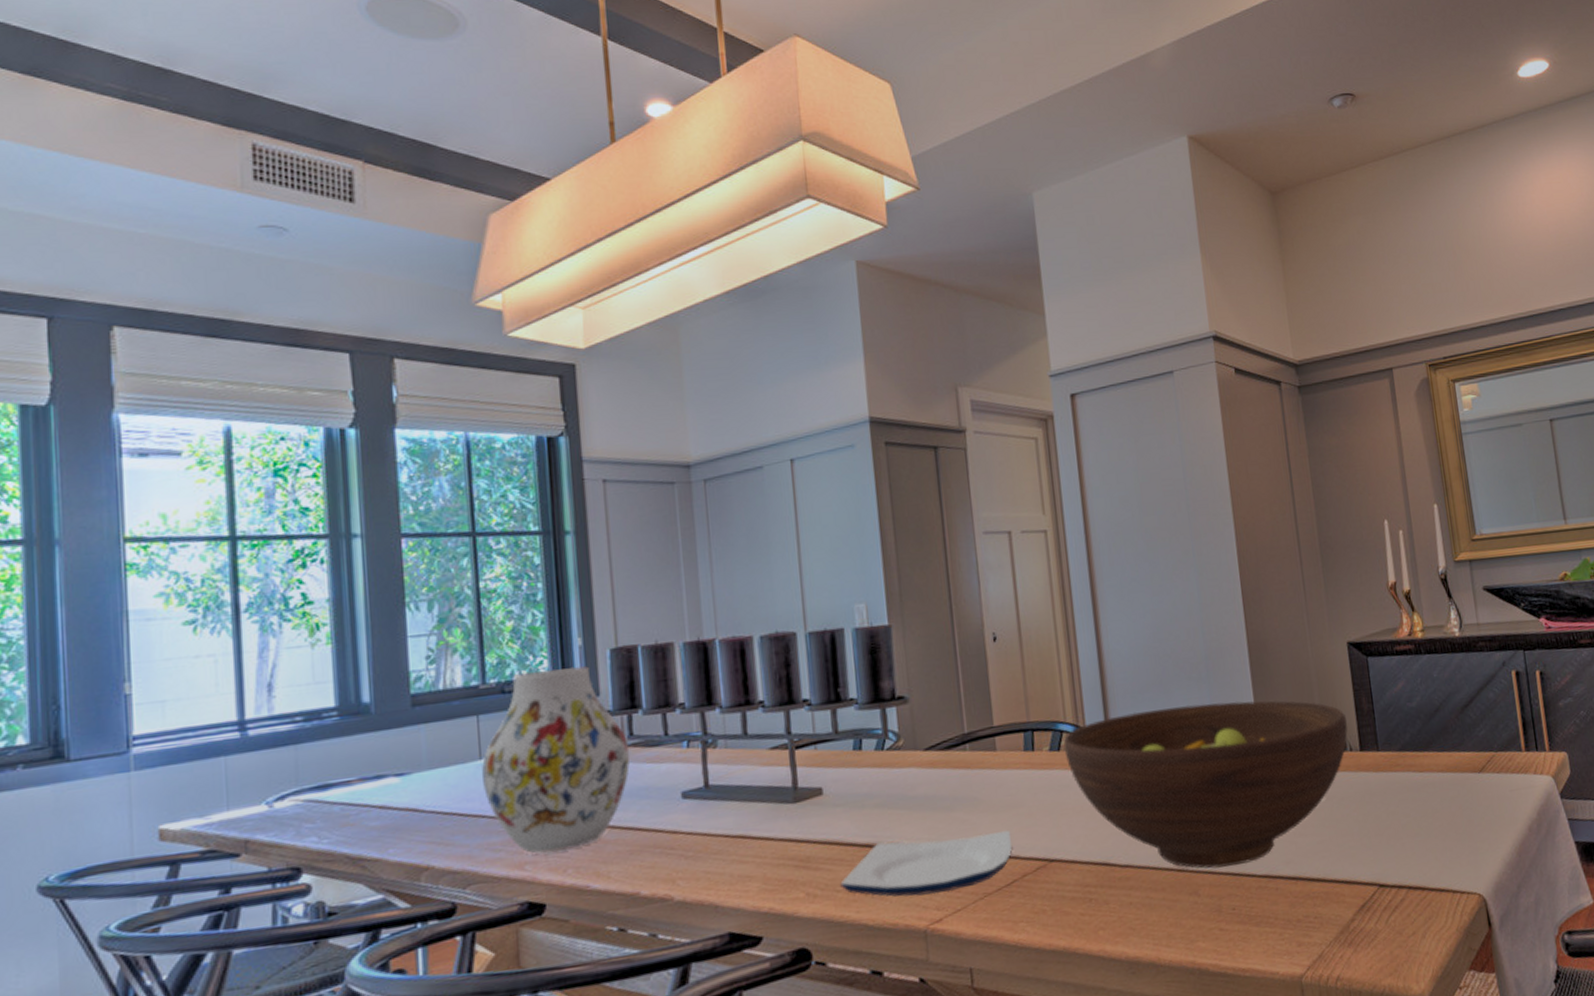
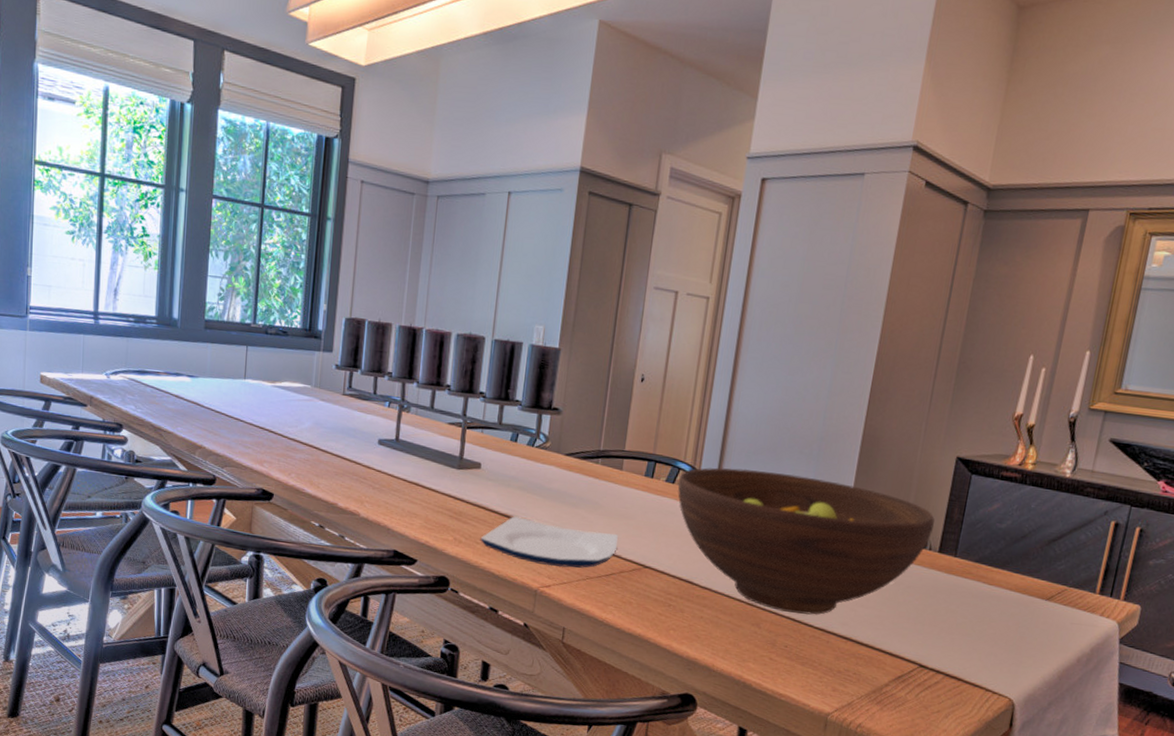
vase: present [482,665,630,854] -> none [244,321,348,460]

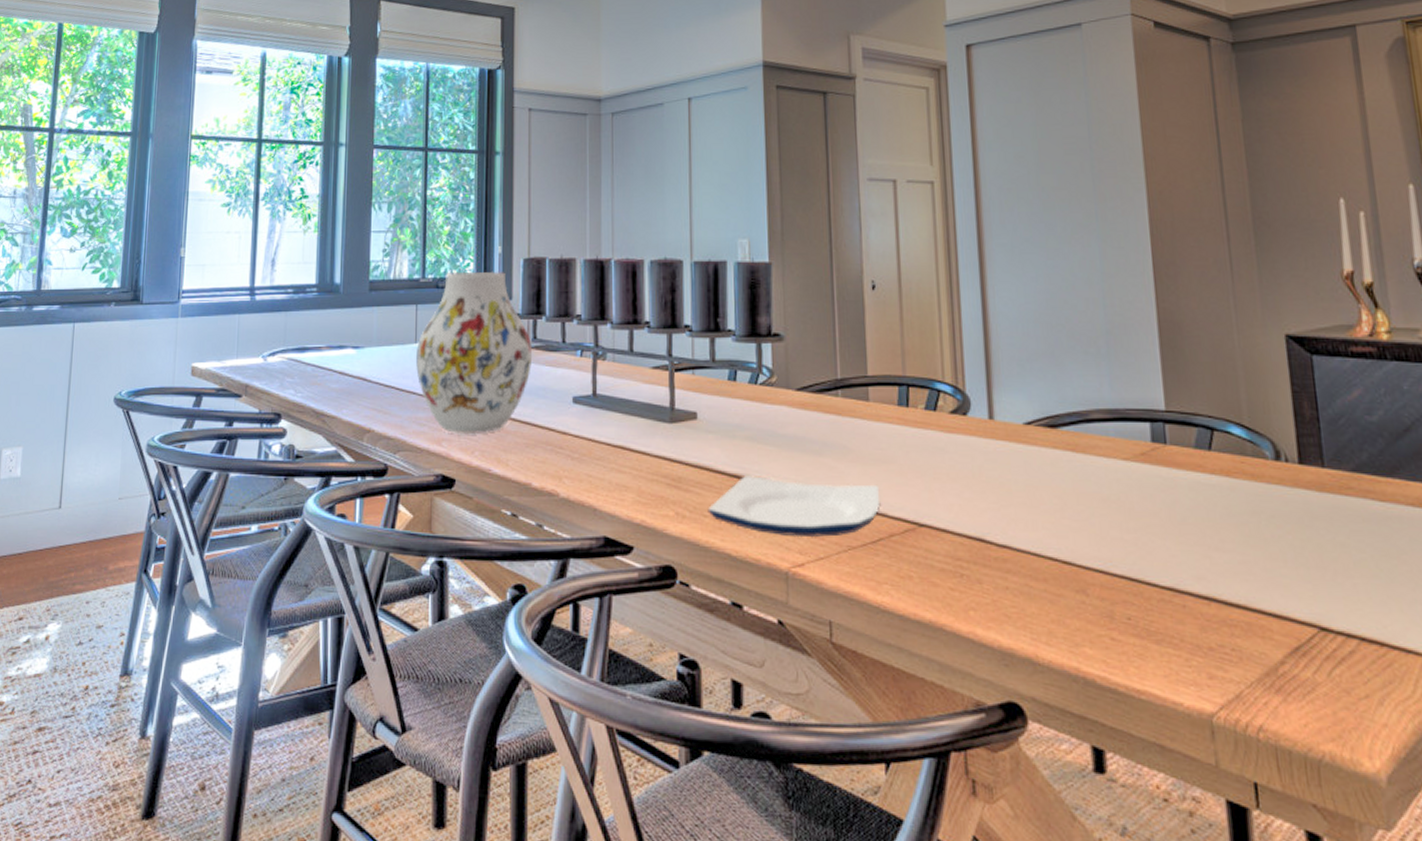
vase: none [244,321,348,460] -> present [416,271,533,435]
fruit bowl: present [677,467,935,615] -> none [940,381,1283,569]

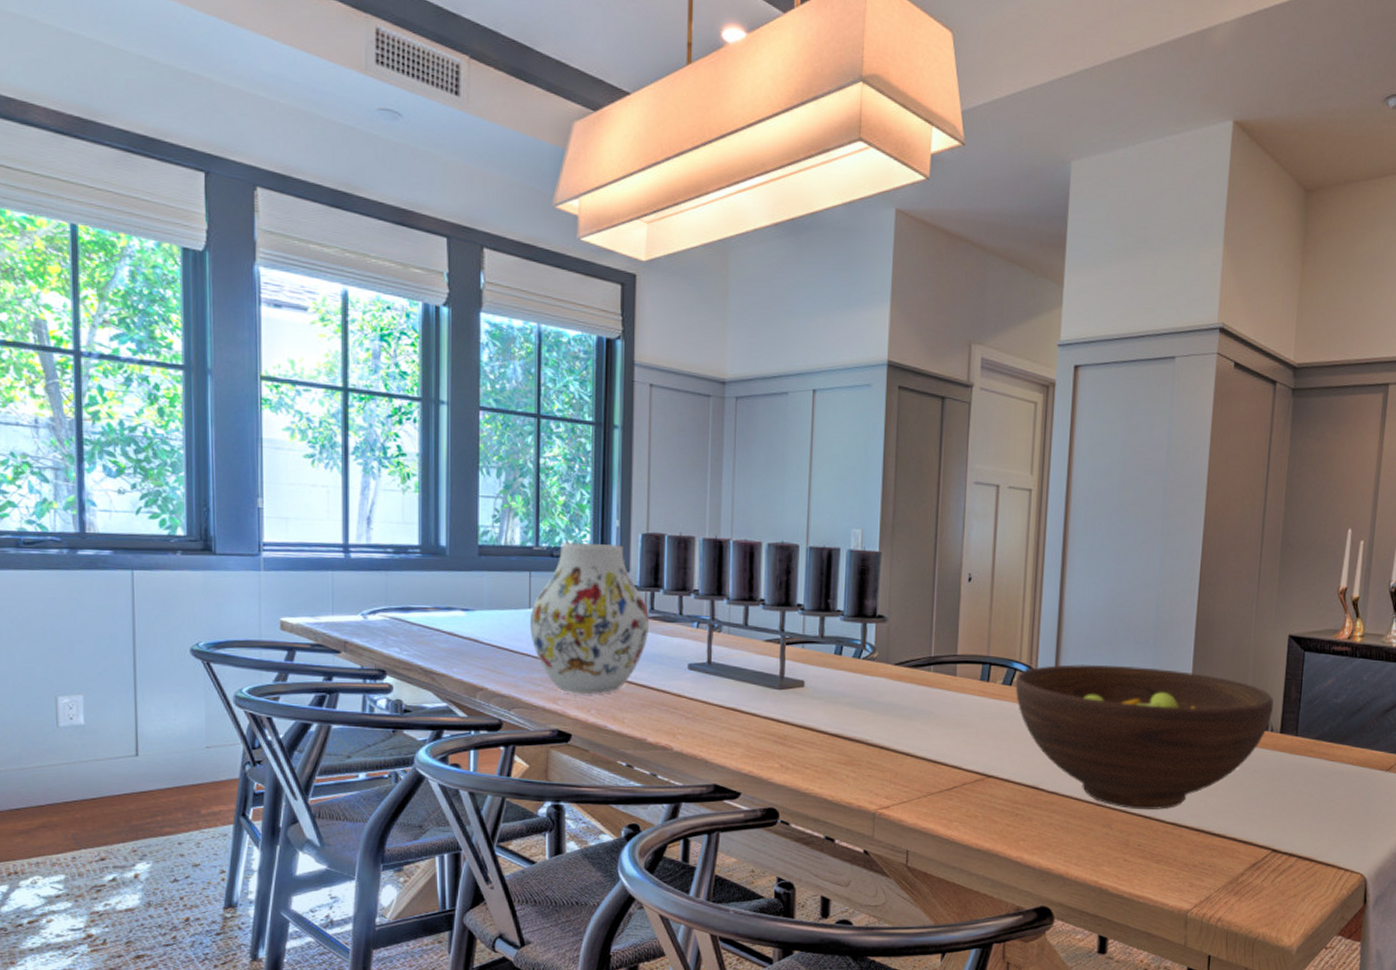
plate: present [708,476,881,538] -> none [809,735,958,786]
fruit bowl: none [940,381,1283,569] -> present [1015,664,1273,810]

